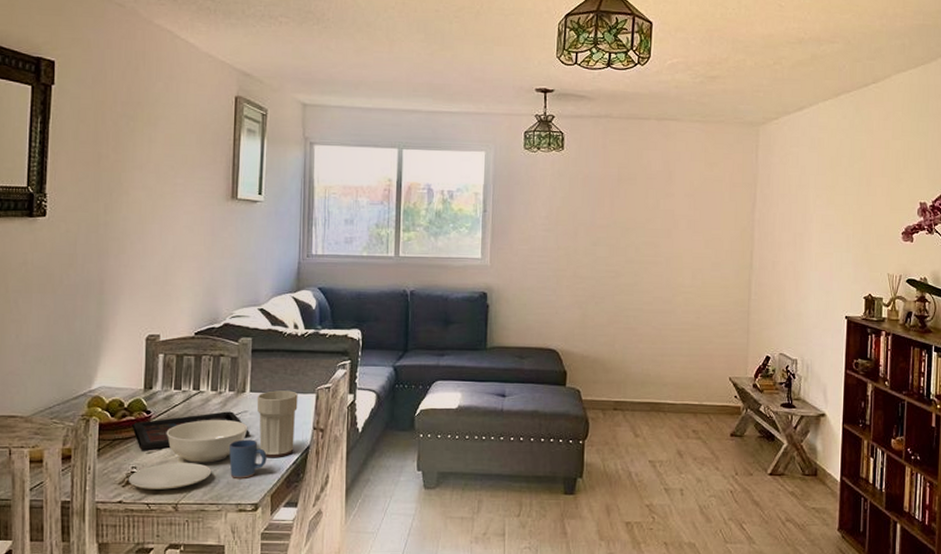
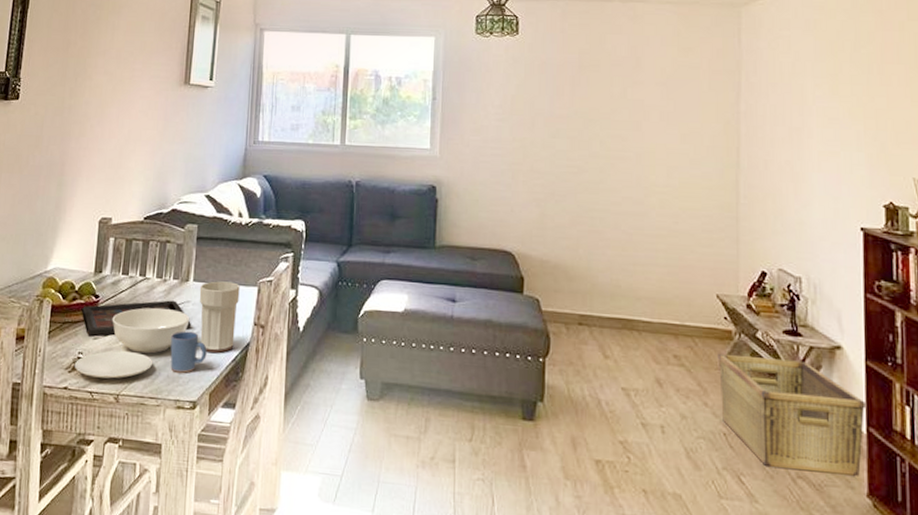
hamper: none [728,426,842,515] -> present [717,353,867,476]

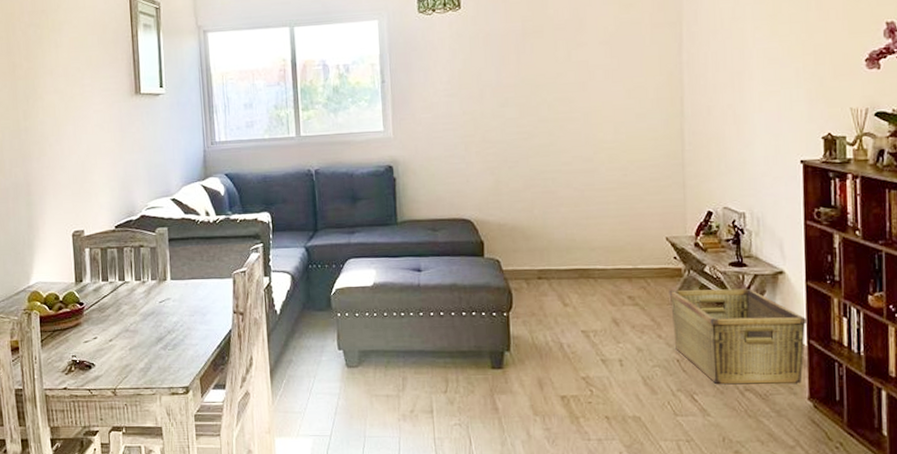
plate: present [74,350,153,379] -> none [70,350,144,376]
decorative tray: present [81,300,191,336] -> none [68,299,174,340]
bowl: present [112,307,190,354] -> none [99,307,173,350]
mug: present [170,331,207,373] -> none [157,325,193,363]
cup: present [199,281,240,354] -> none [177,276,217,343]

